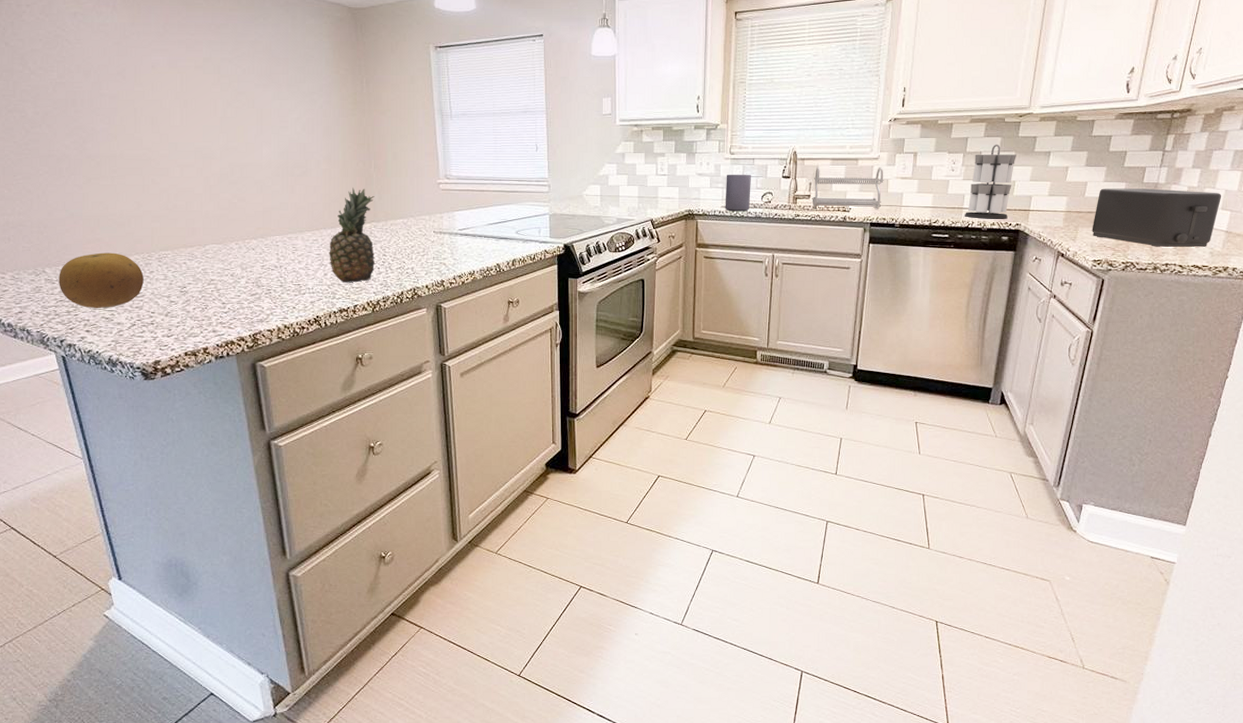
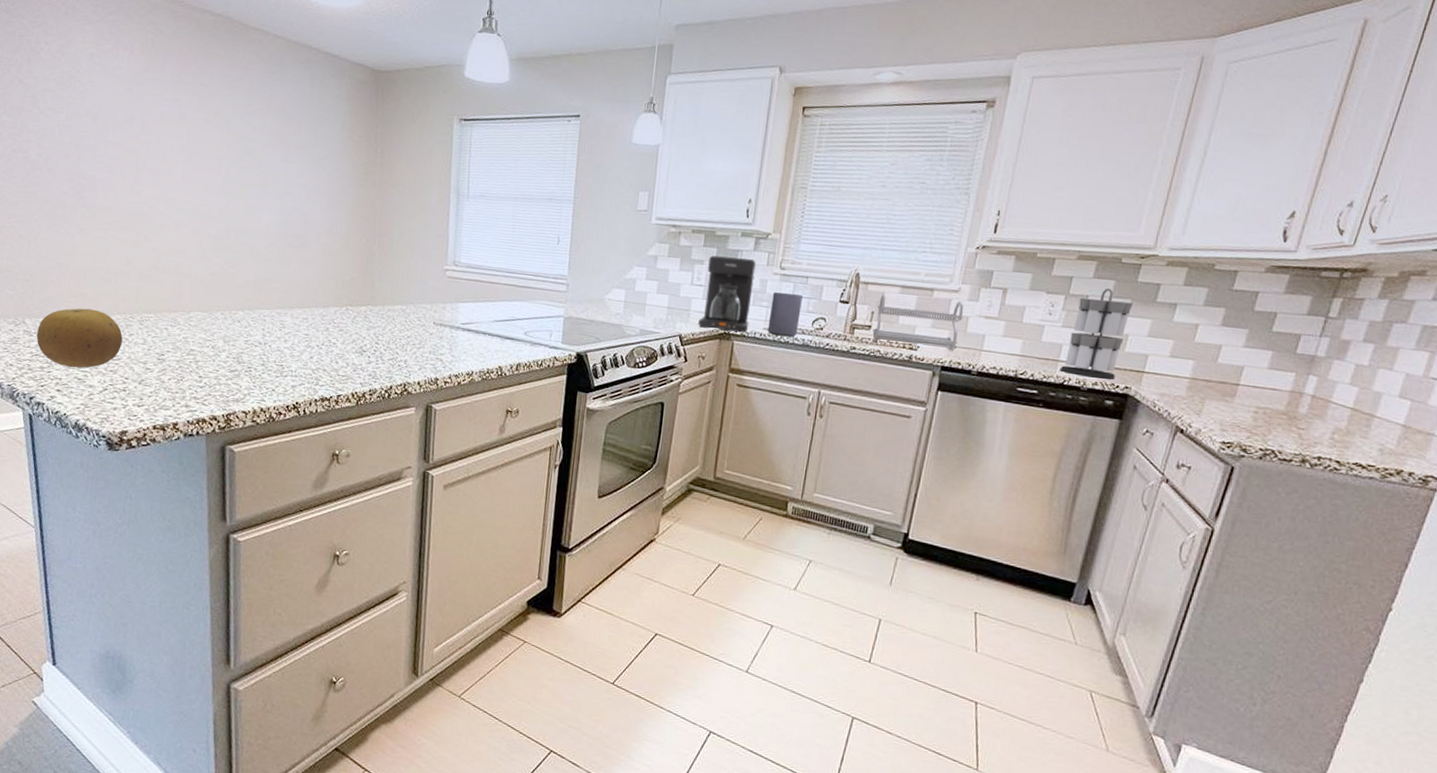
fruit: present [329,188,376,282] -> none [317,265,375,370]
coffee maker: none [666,148,709,211] -> present [698,256,756,332]
toaster: present [1092,188,1222,247] -> none [1223,355,1401,442]

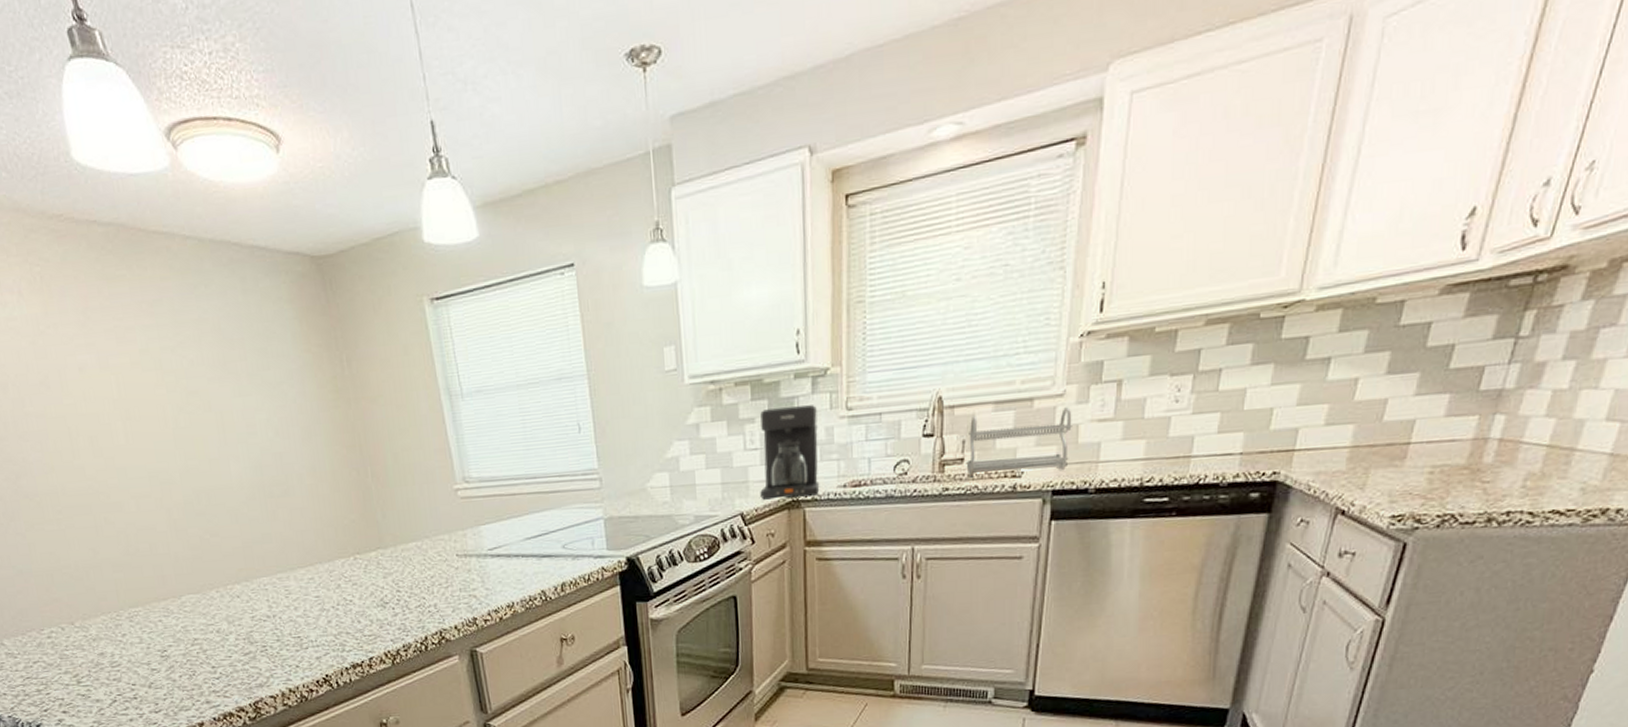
fruit: present [36,308,123,369] -> none [19,614,117,685]
canister: present [767,292,803,337] -> none [842,437,879,492]
spice rack: present [1059,287,1133,380] -> none [1193,354,1276,470]

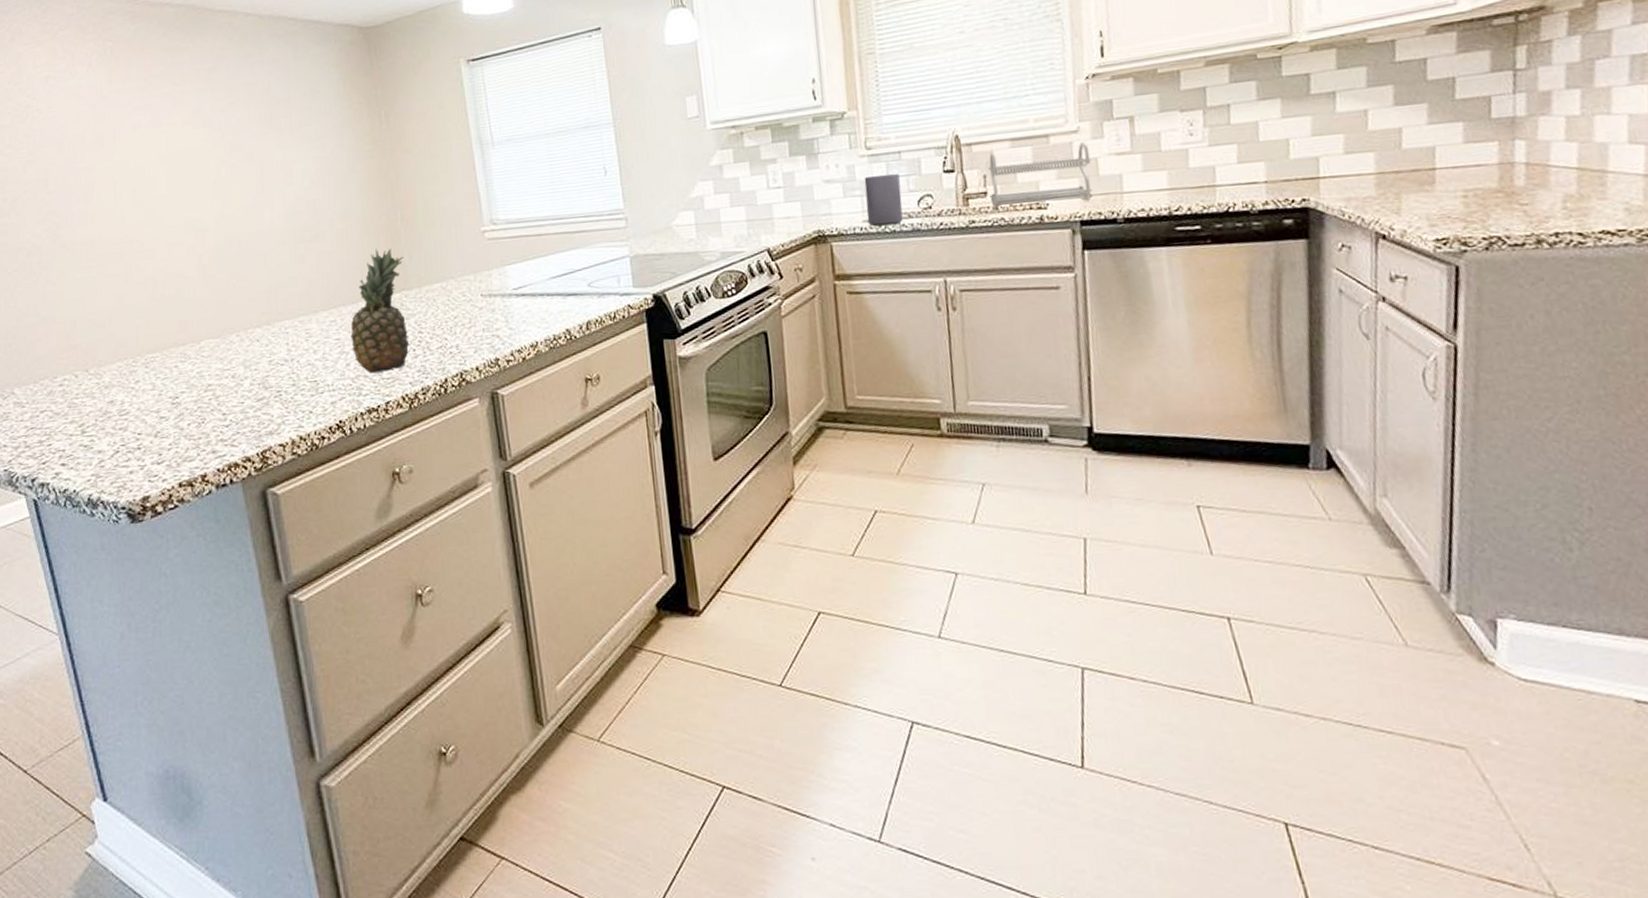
fruit: none [329,506,389,630] -> present [350,249,410,373]
coffee maker: present [760,405,820,500] -> none [781,145,845,235]
canister: none [842,437,879,492] -> present [864,174,903,226]

